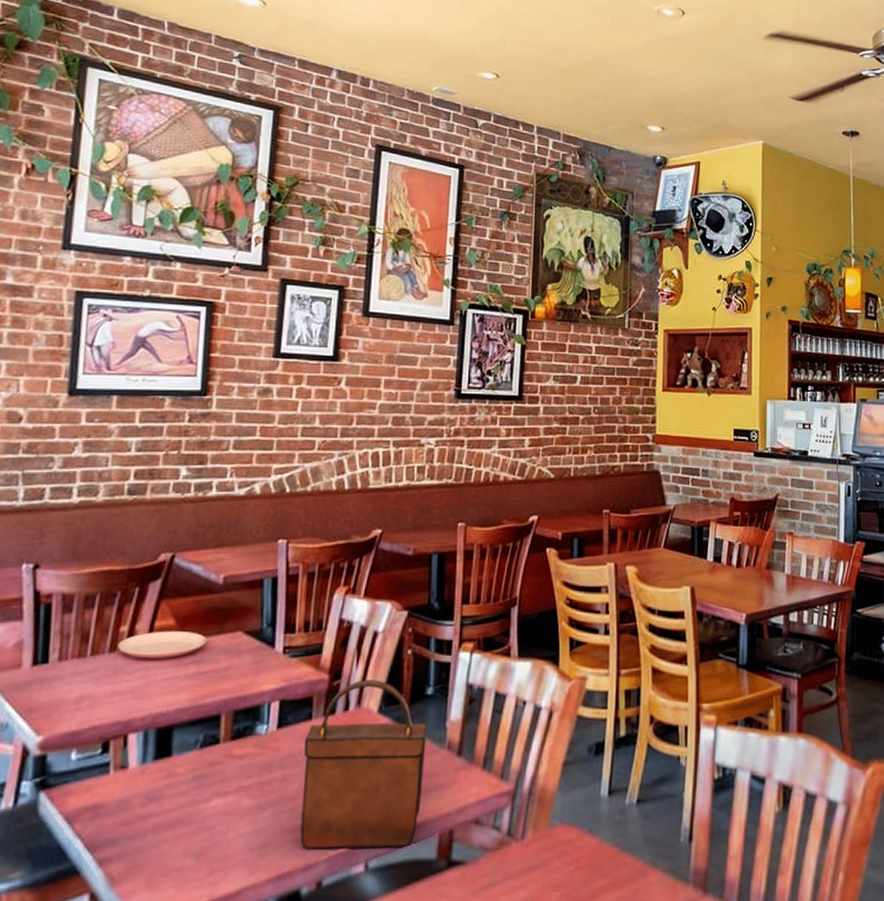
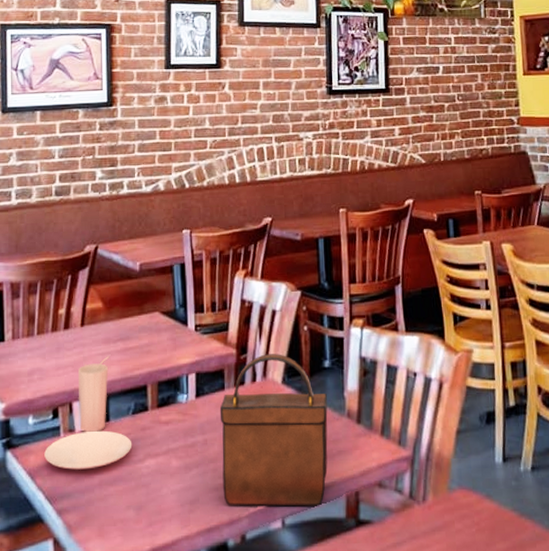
plate: none [87,766,198,813] -> present [44,430,133,470]
plate: present [118,630,207,659] -> none [58,312,130,337]
cup: none [134,681,179,770] -> present [78,356,110,433]

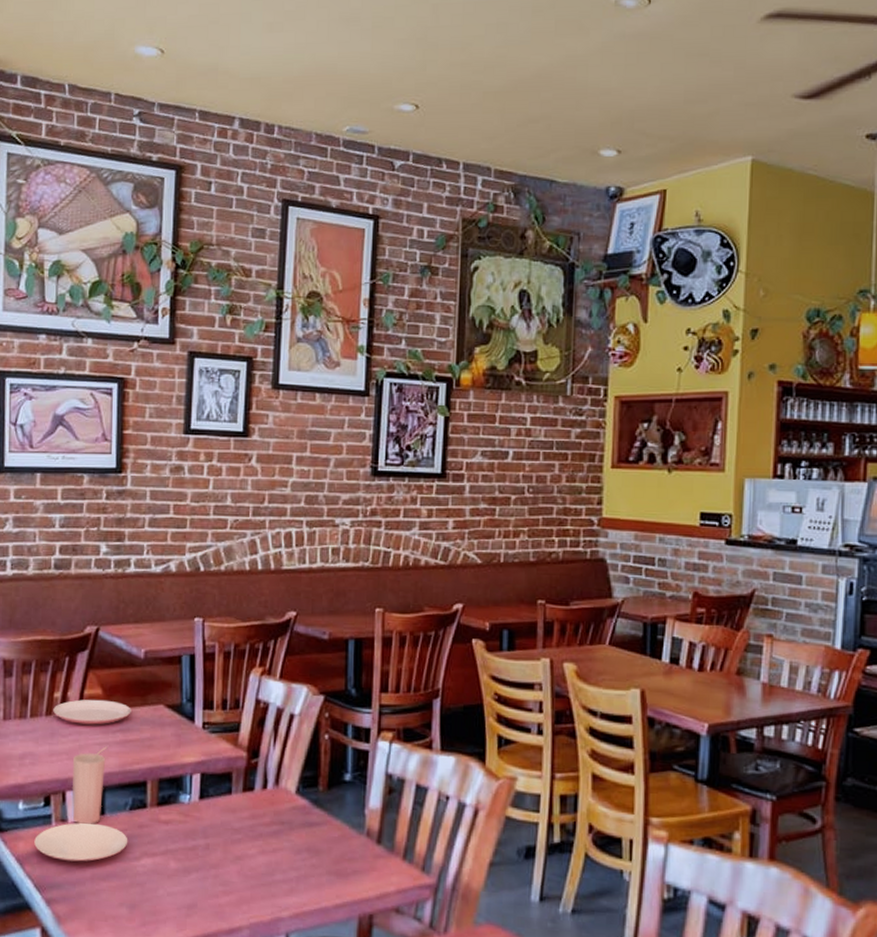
plate: none [58,312,130,337] -> present [53,699,131,725]
handbag: present [219,354,328,507] -> none [224,760,345,925]

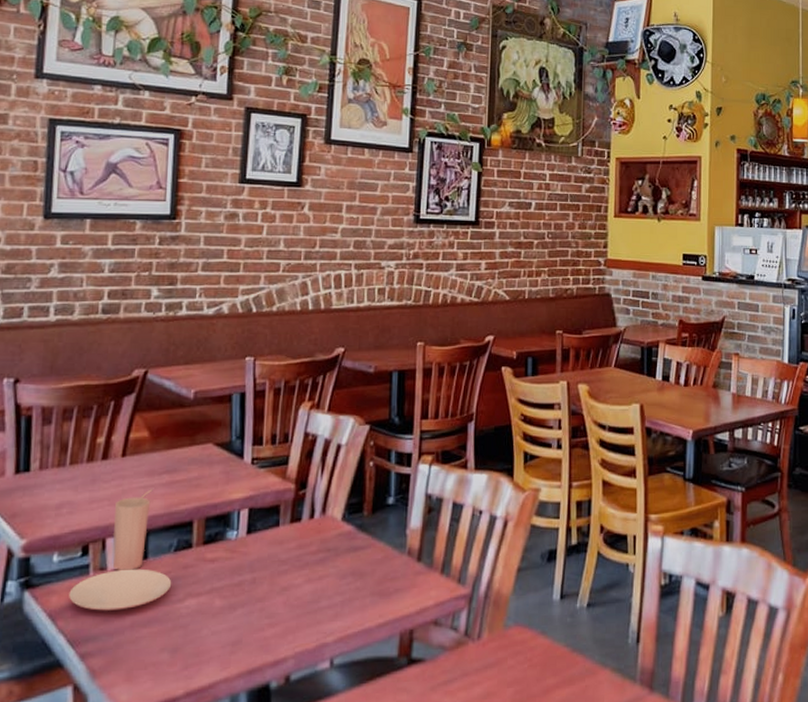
plate: present [53,699,131,725] -> none [95,442,179,468]

